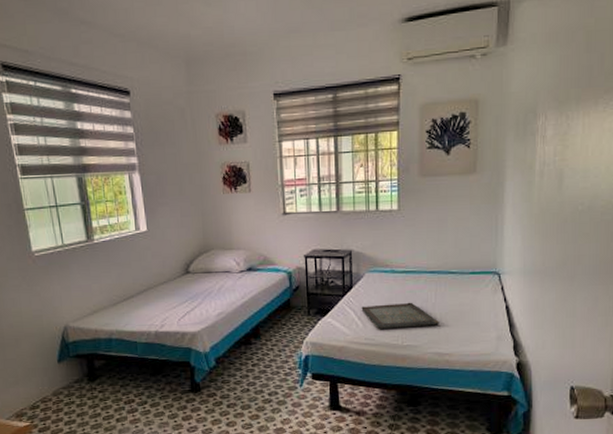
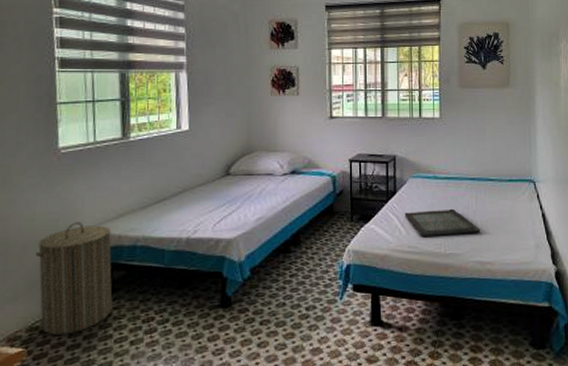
laundry hamper: none [27,318,98,413] -> present [35,222,113,335]

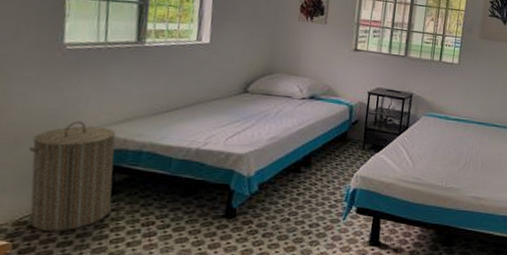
serving tray: present [404,208,480,237] -> none [413,147,480,172]

